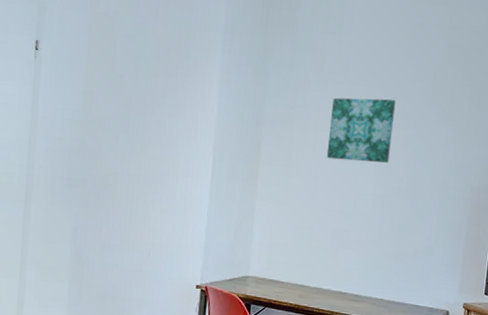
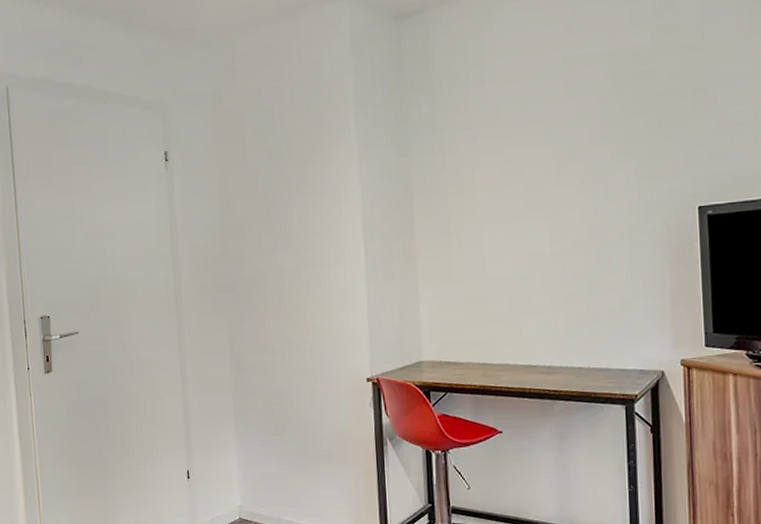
wall art: present [326,97,396,163] -> none [487,144,563,221]

